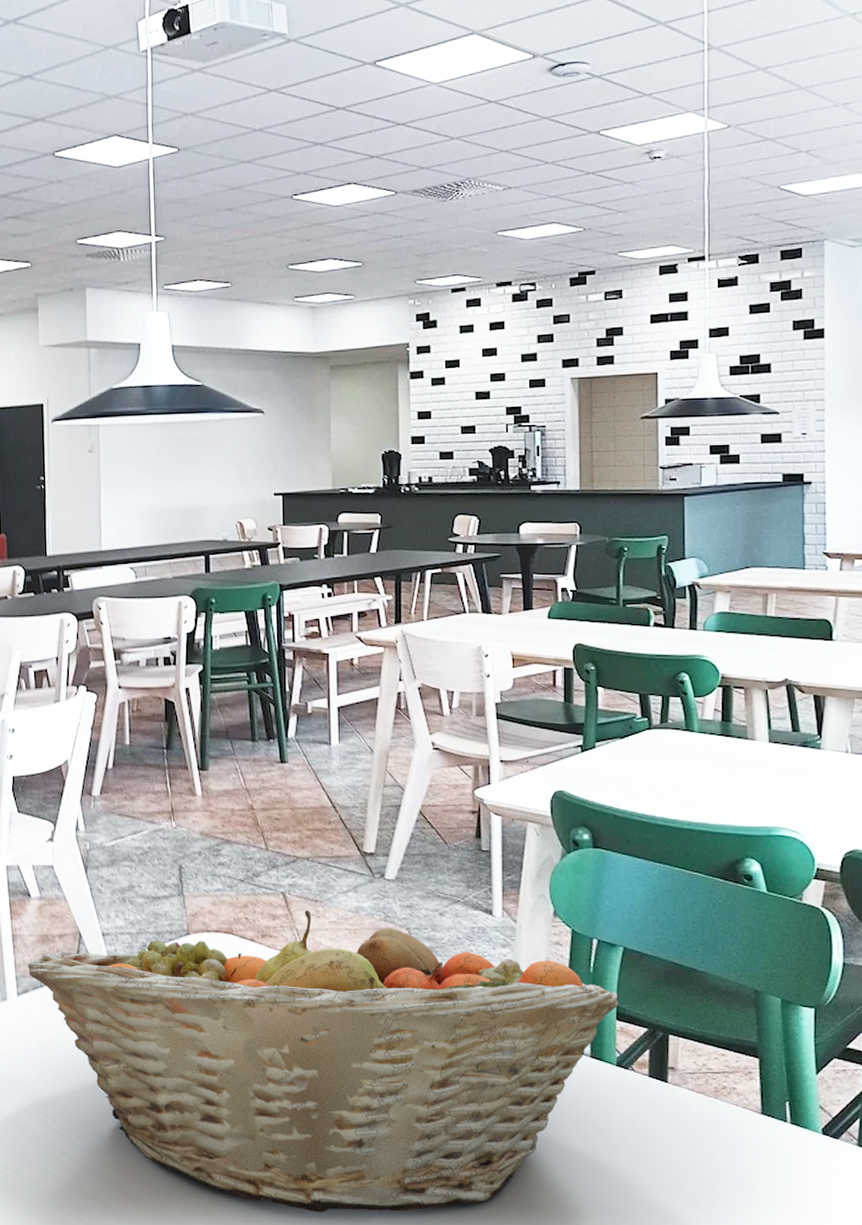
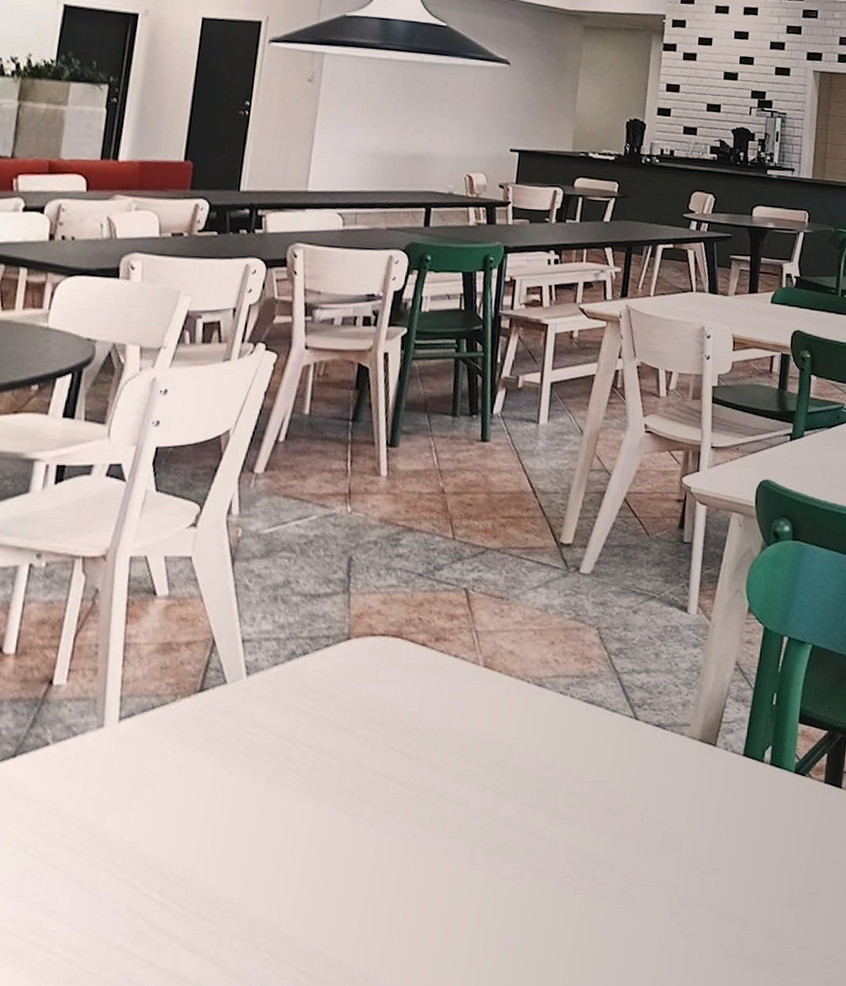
fruit basket: present [27,909,619,1213] -> none [138,608,803,969]

